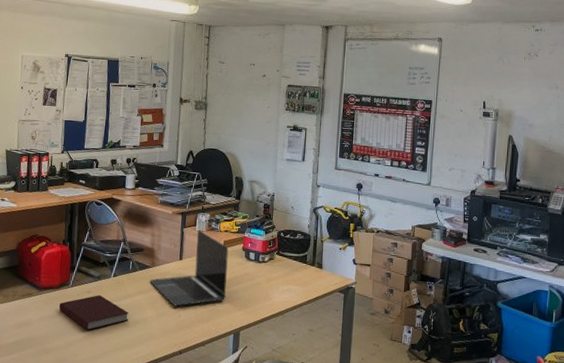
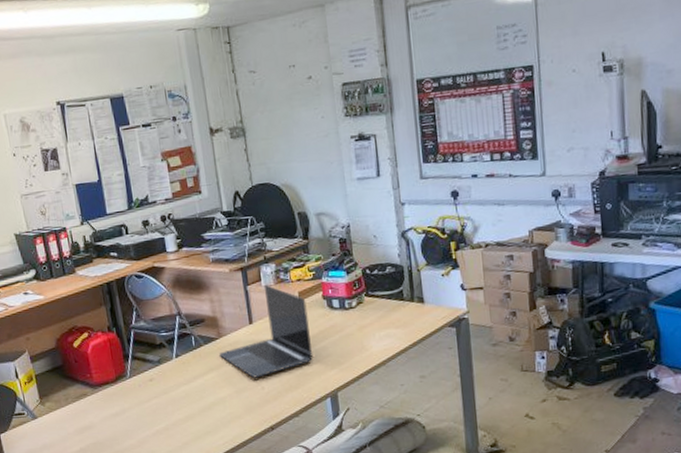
notebook: present [58,294,130,331] -> none [120,380,205,423]

